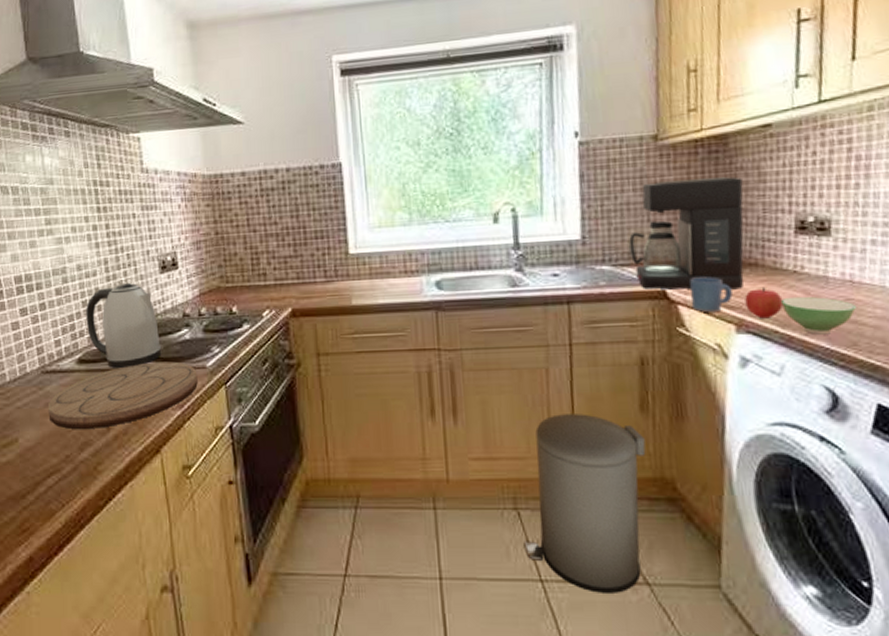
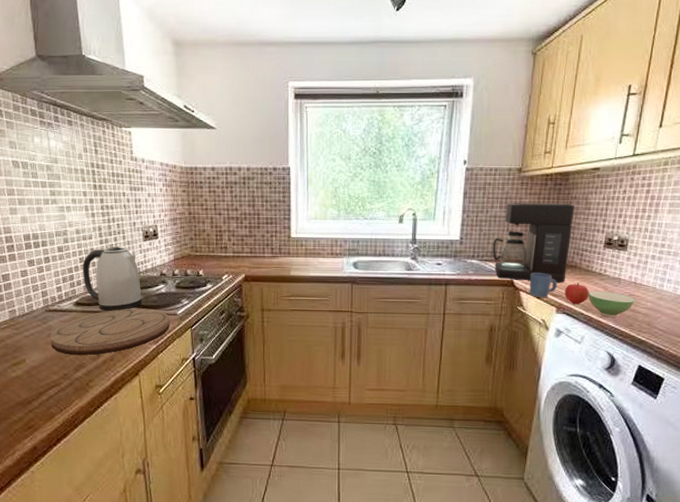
pedal bin: present [524,414,646,593] -> none [398,362,487,481]

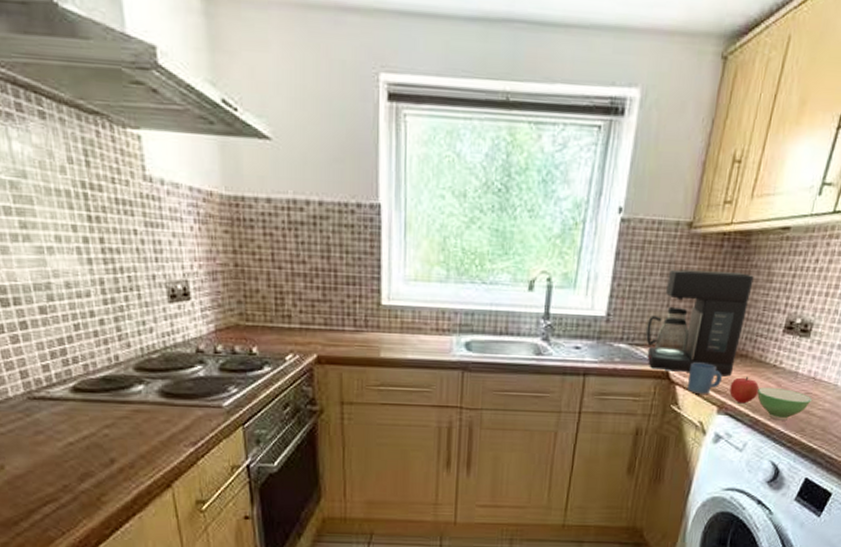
cutting board: present [51,308,170,355] -> none [39,397,213,460]
kettle: present [83,247,142,311] -> none [79,309,171,401]

